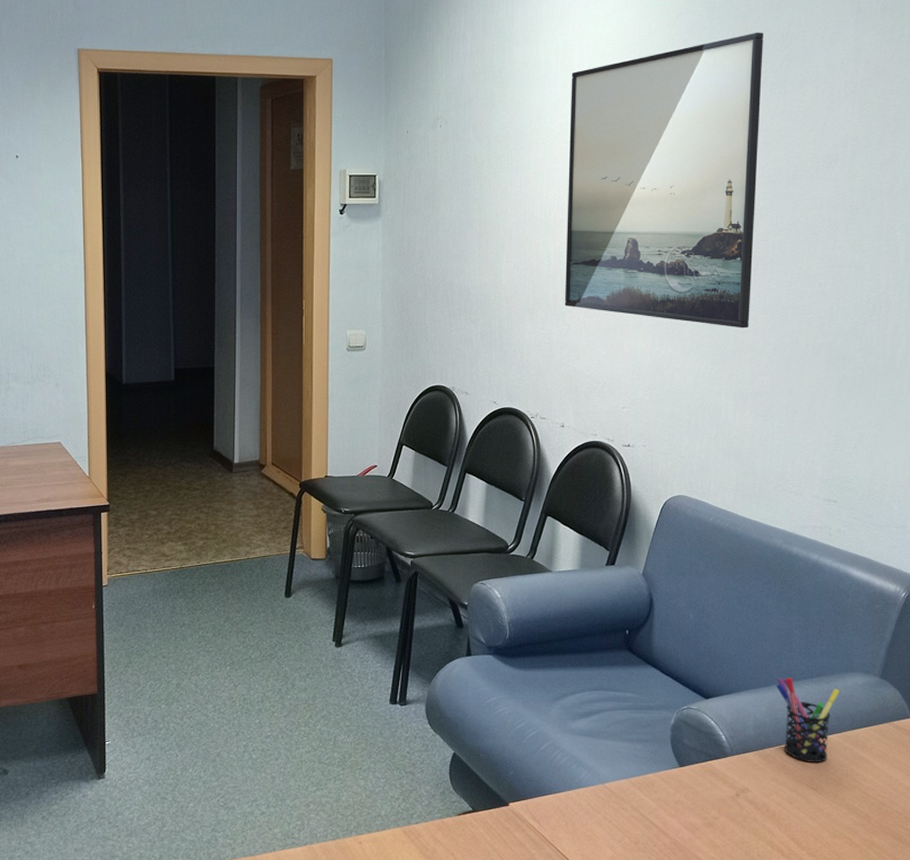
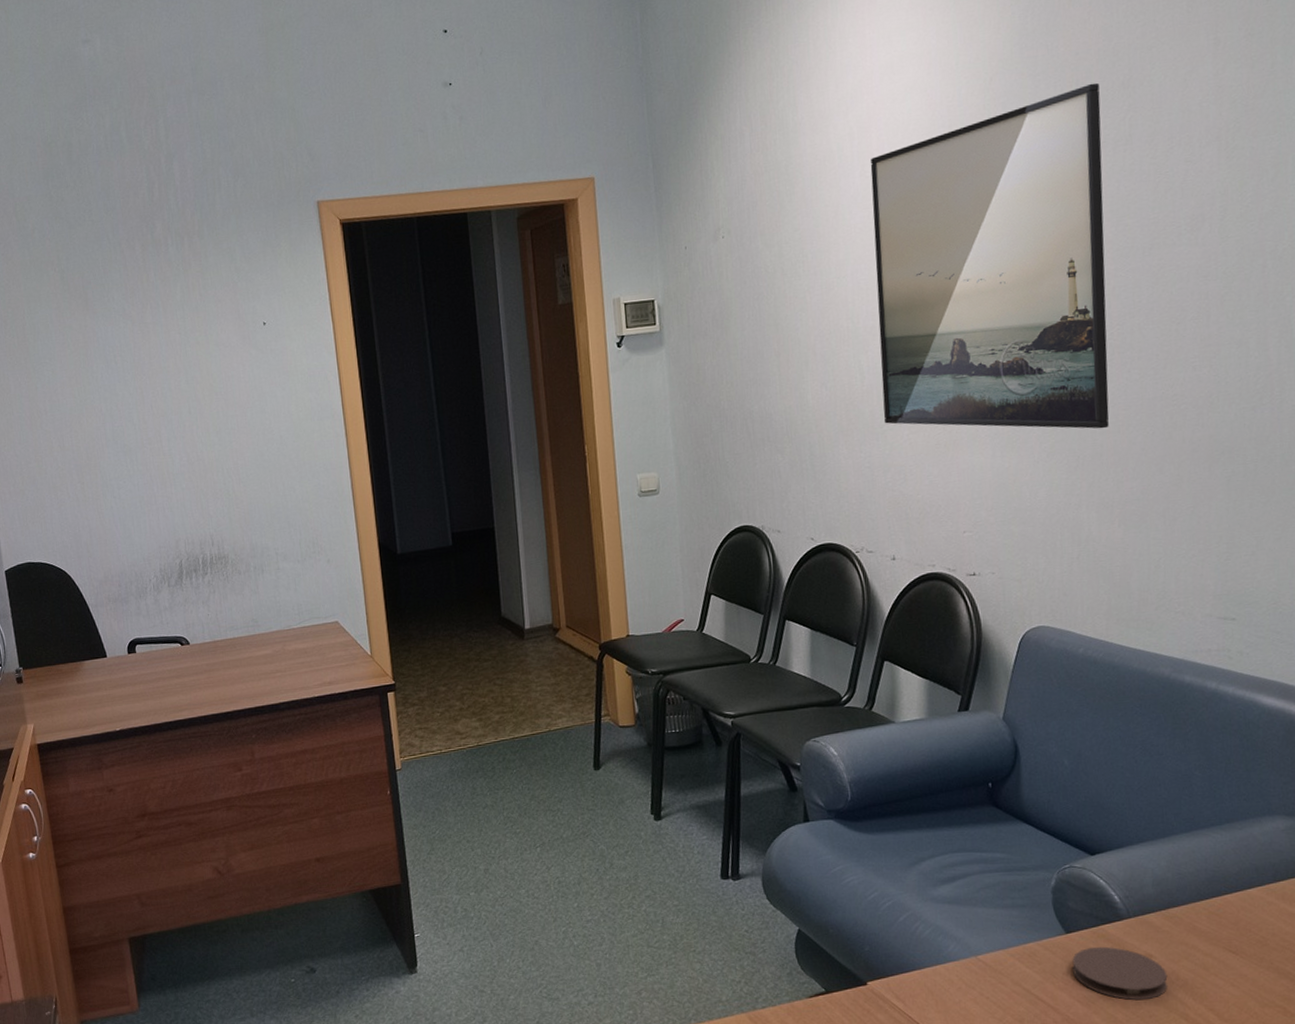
coaster: none [683,779,760,828] -> present [1072,946,1168,1001]
pen holder: present [776,677,841,762] -> none [1176,825,1258,922]

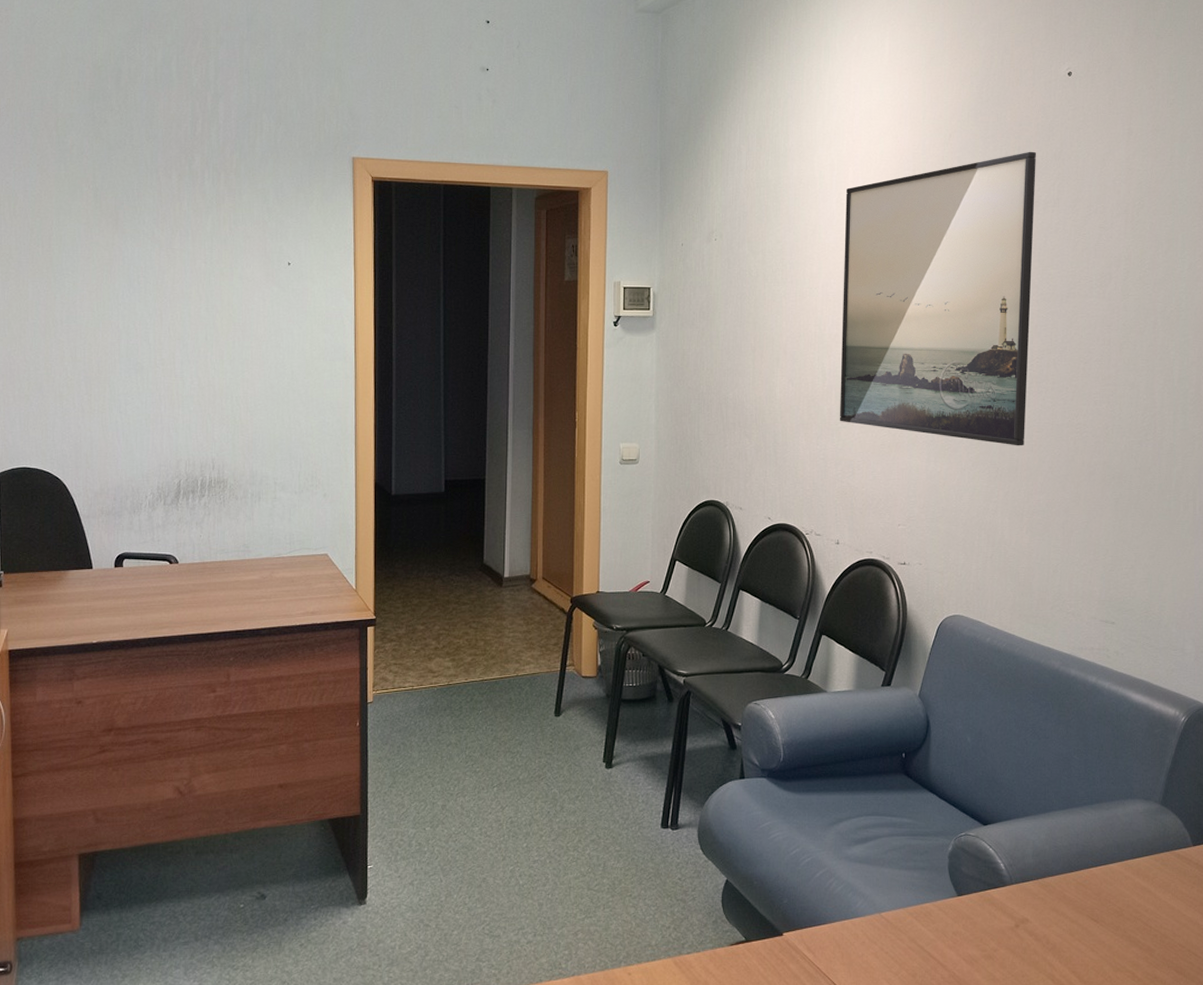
coaster: present [1072,946,1168,1001] -> none [961,909,1040,961]

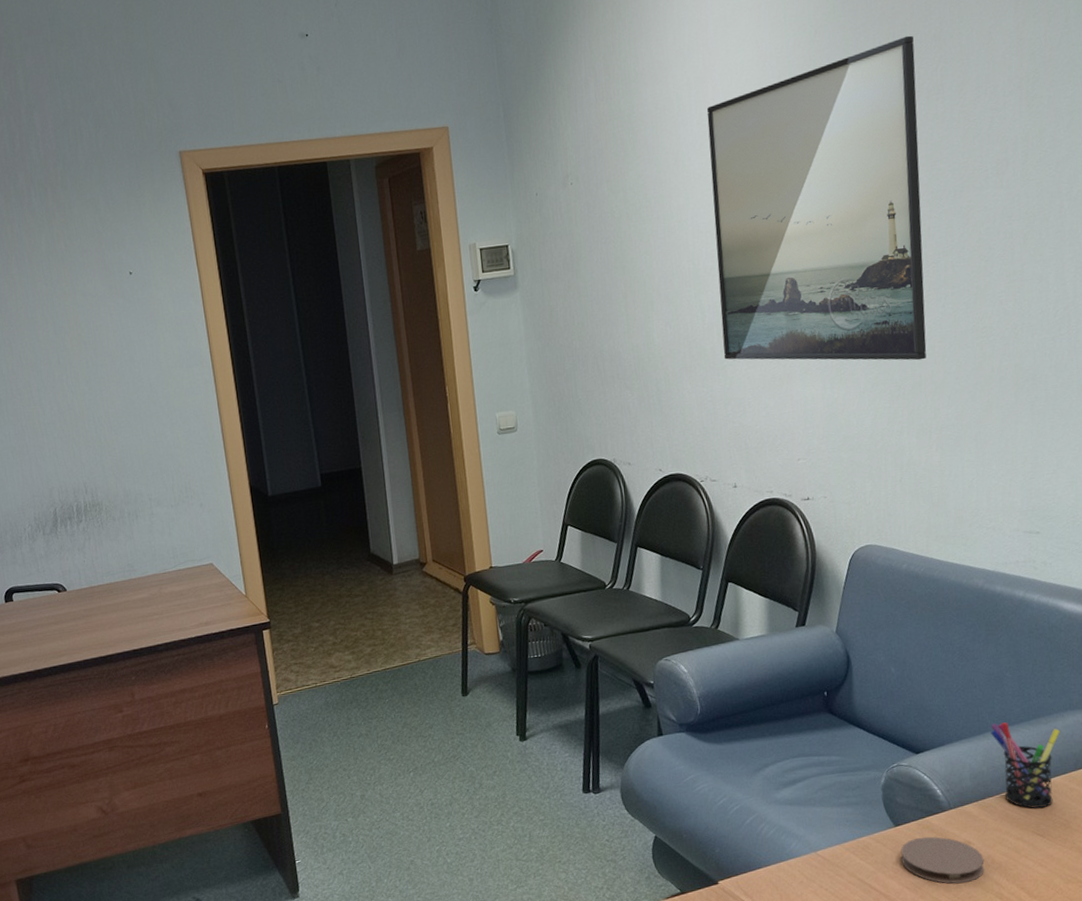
coaster: none [961,909,1040,961] -> present [901,836,984,884]
pen holder: none [1055,804,1121,892] -> present [990,722,1061,809]

